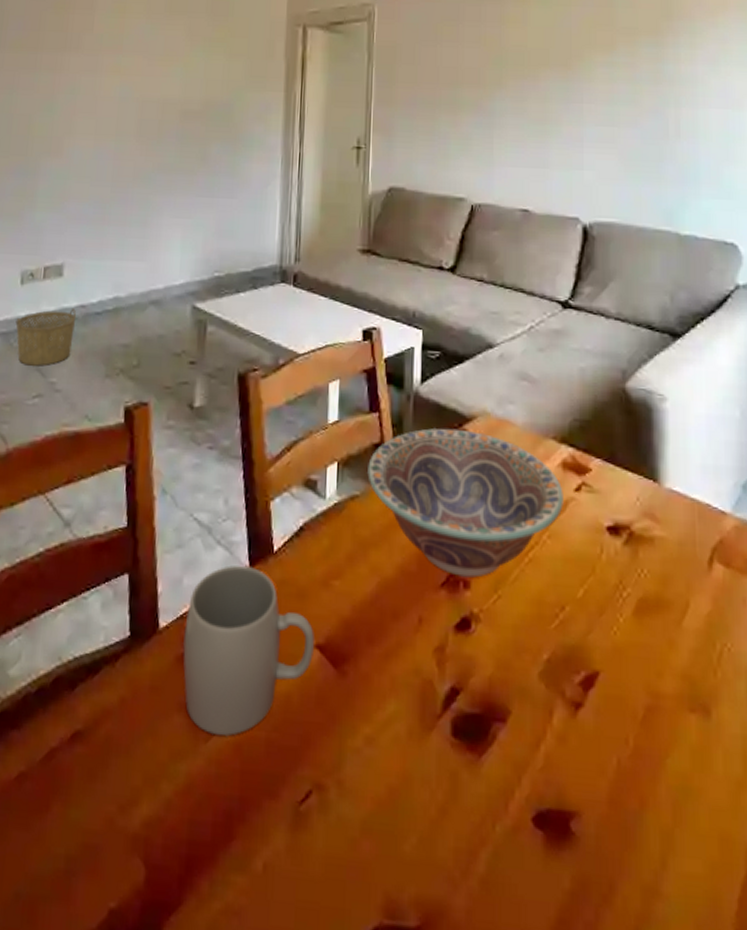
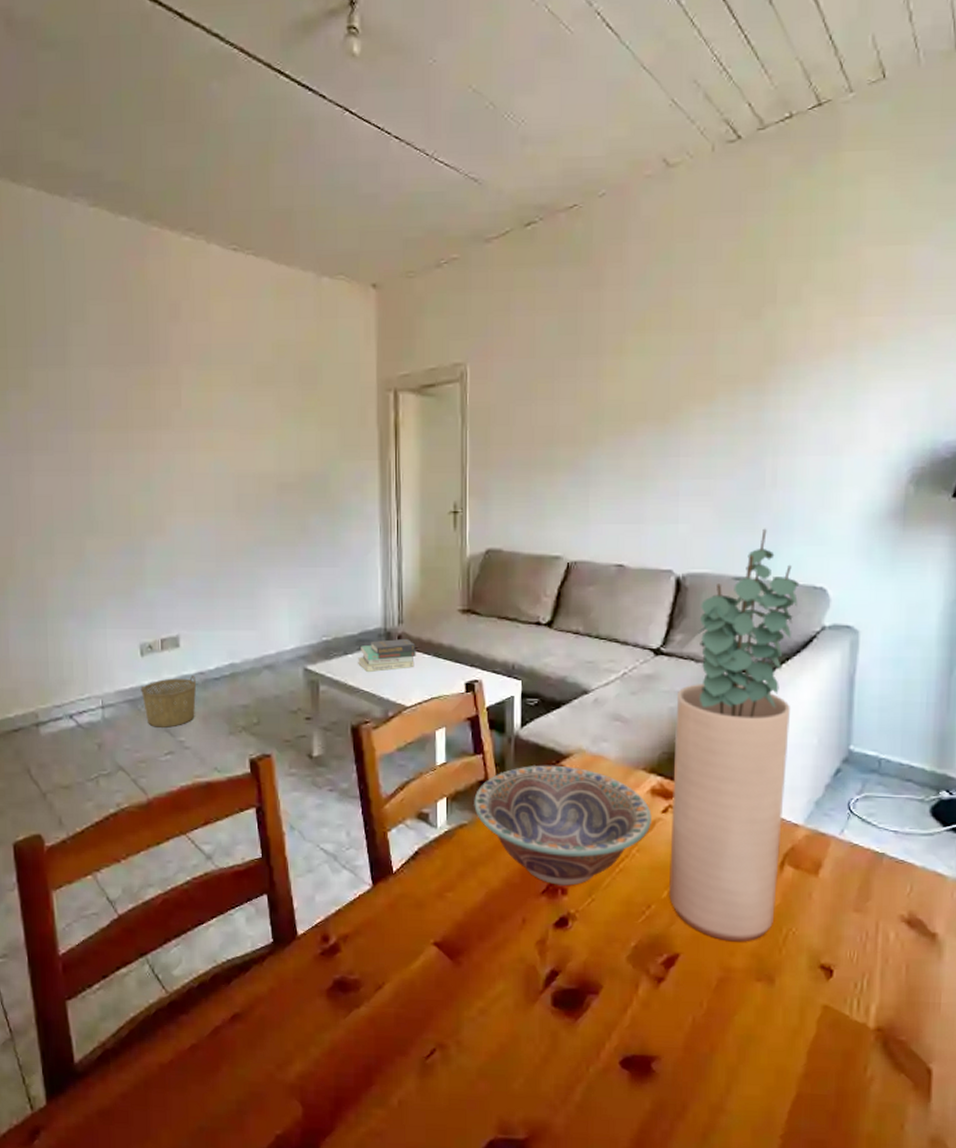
mug: present [183,565,315,737] -> none [319,884,433,1013]
books: none [250,277,312,313] -> present [358,638,416,672]
vase: none [584,179,710,659] -> present [668,528,800,942]

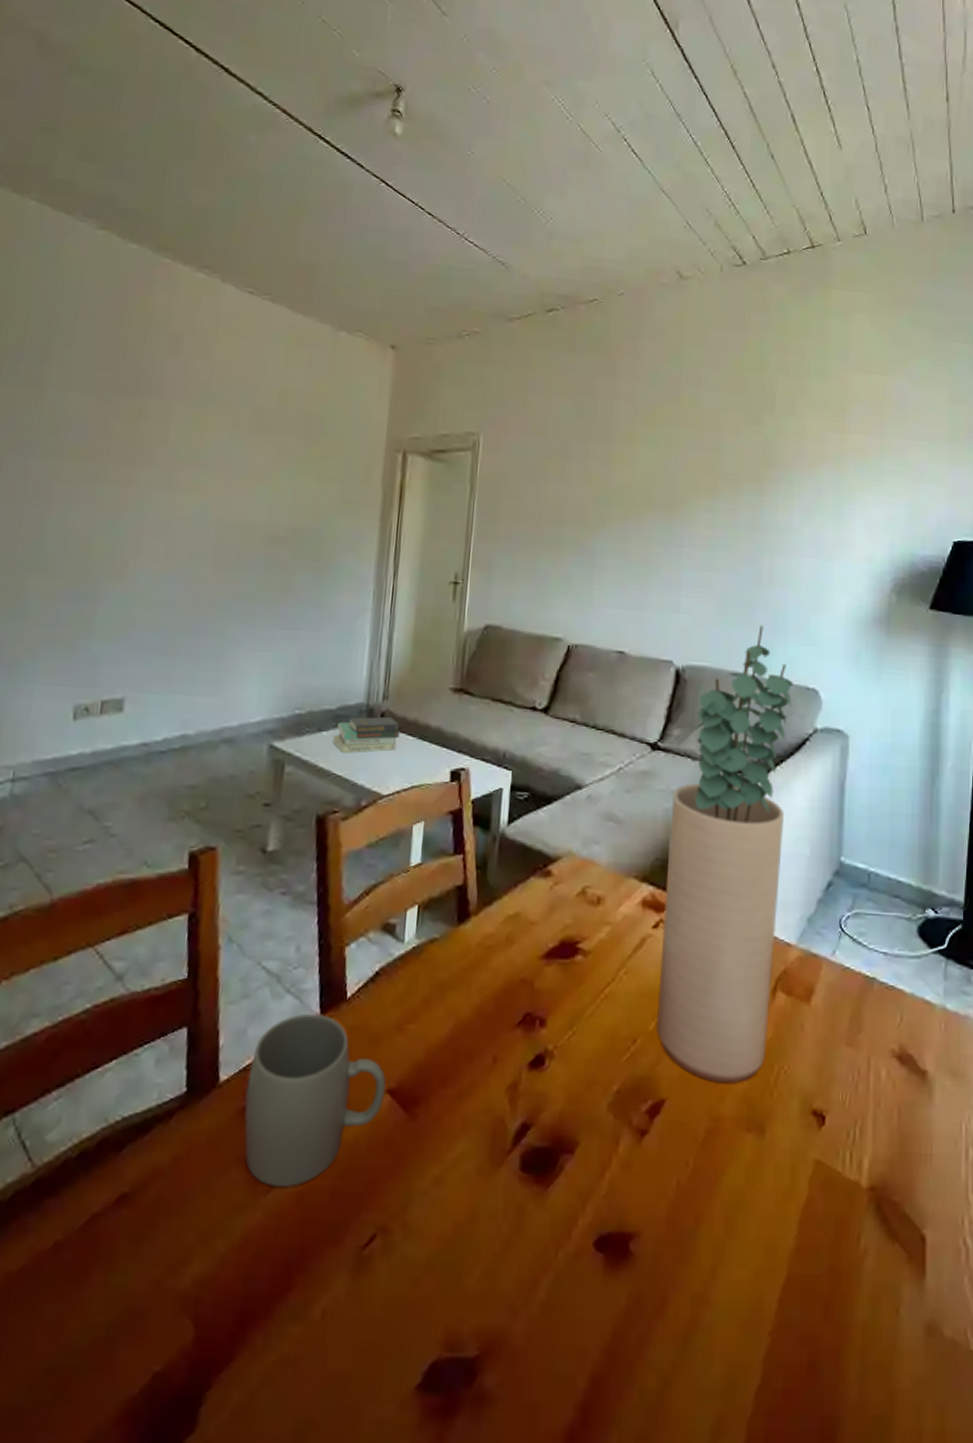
basket: present [141,675,197,728] -> none [65,745,138,809]
mug: none [319,884,433,1013] -> present [244,1013,386,1188]
decorative bowl: present [474,765,652,886] -> none [448,869,642,1016]

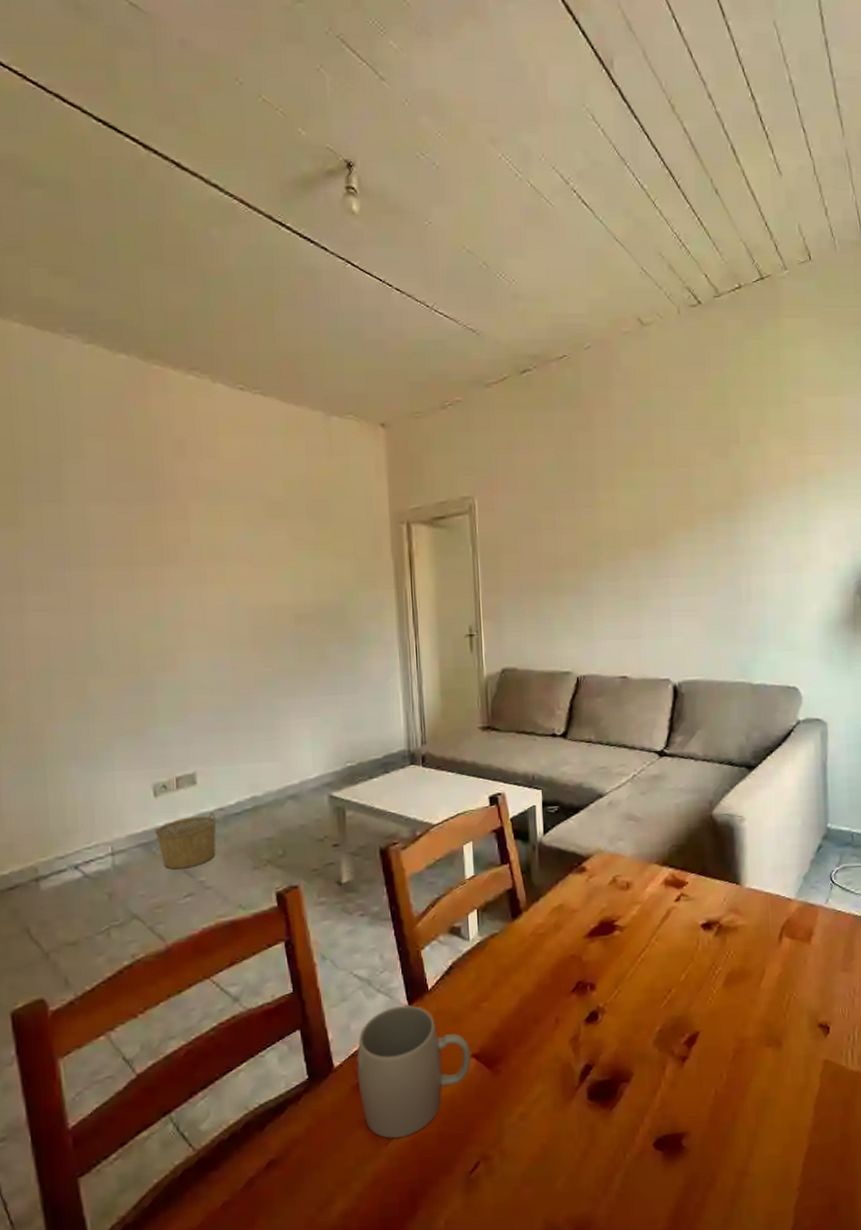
basket: none [65,745,138,809] -> present [155,811,217,870]
books: present [333,716,400,753] -> none [383,758,440,794]
vase: present [655,625,794,1084] -> none [681,637,778,1014]

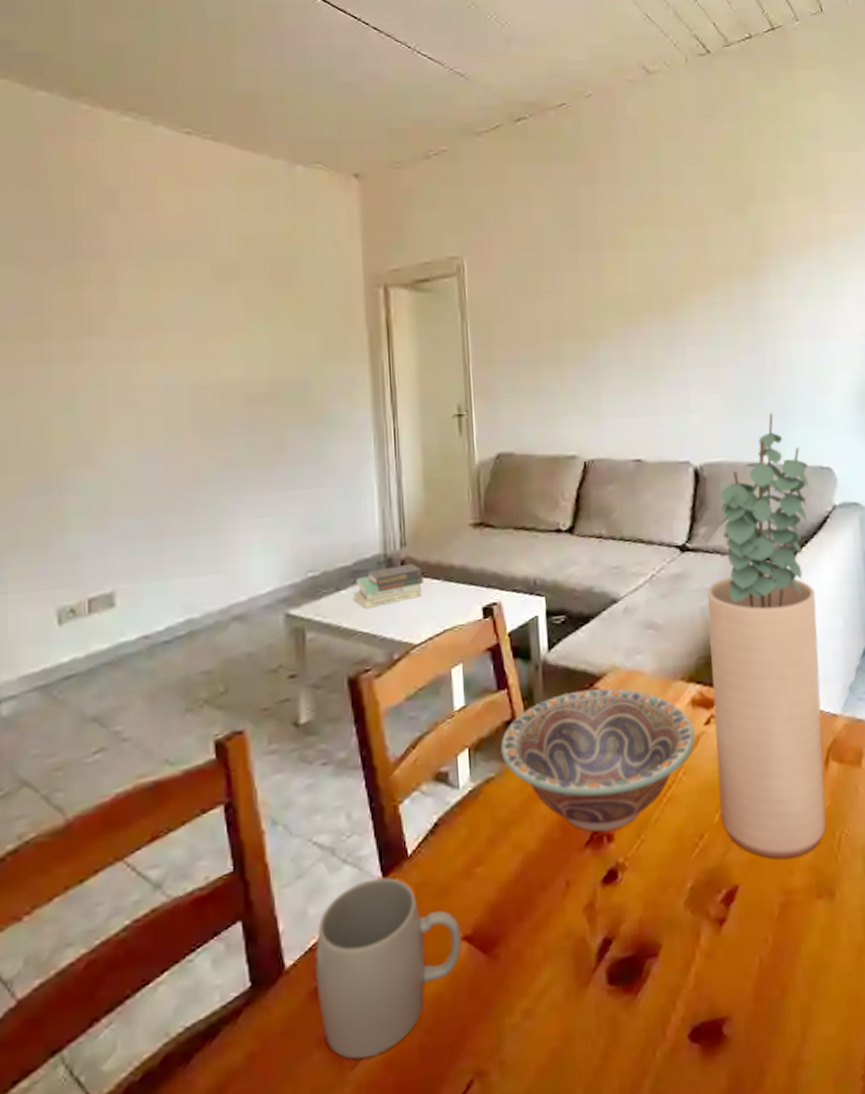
basket: present [155,811,217,870] -> none [57,640,140,719]
books: none [383,758,440,794] -> present [353,563,423,609]
decorative bowl: none [503,867,667,982] -> present [501,688,695,832]
vase: none [681,637,778,1014] -> present [707,412,826,859]

